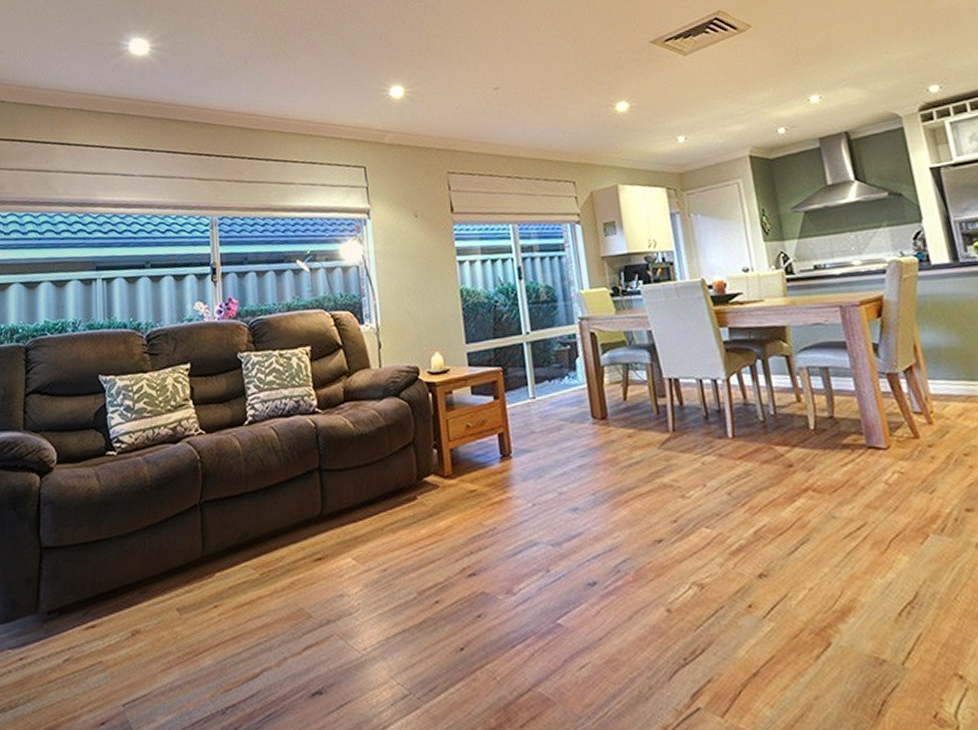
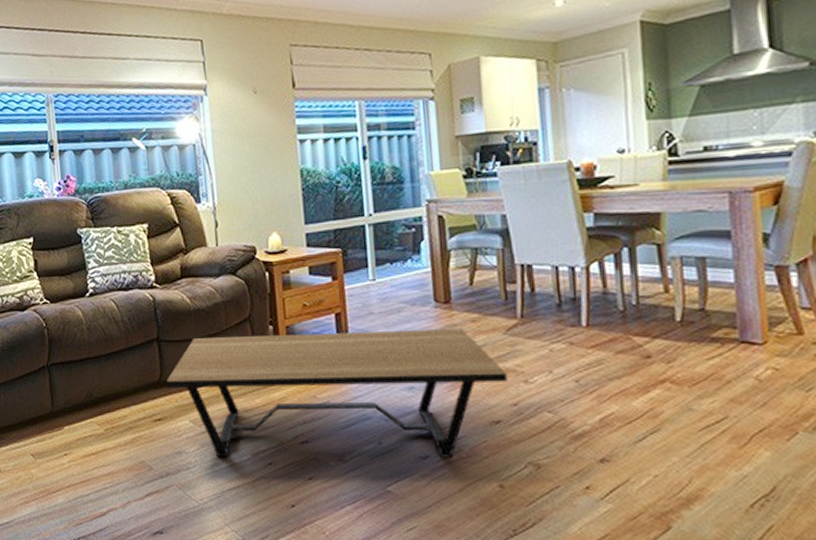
coffee table: none [328,445,666,599] -> present [166,329,508,458]

